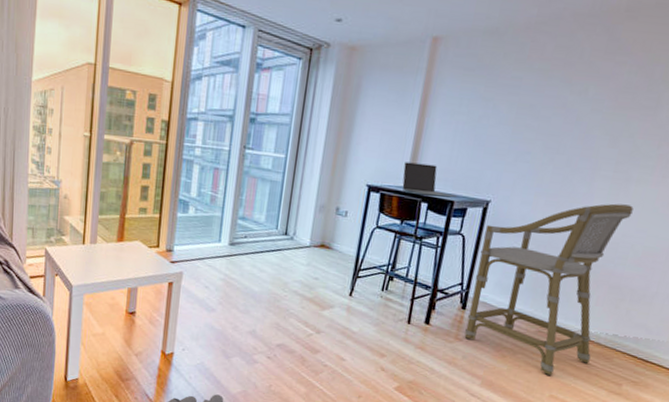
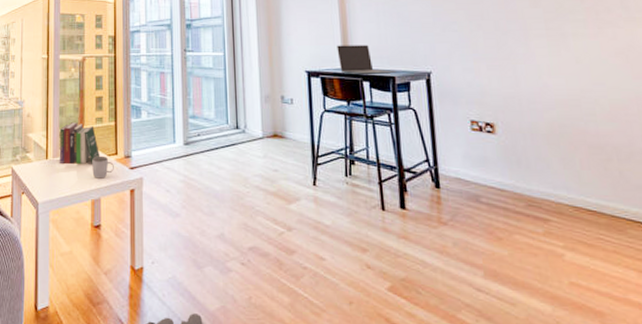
books: none [96,209,141,254] -> present [59,122,101,165]
mug: none [131,246,154,269] -> present [92,155,114,179]
bar stool: present [464,203,634,377] -> none [434,60,601,259]

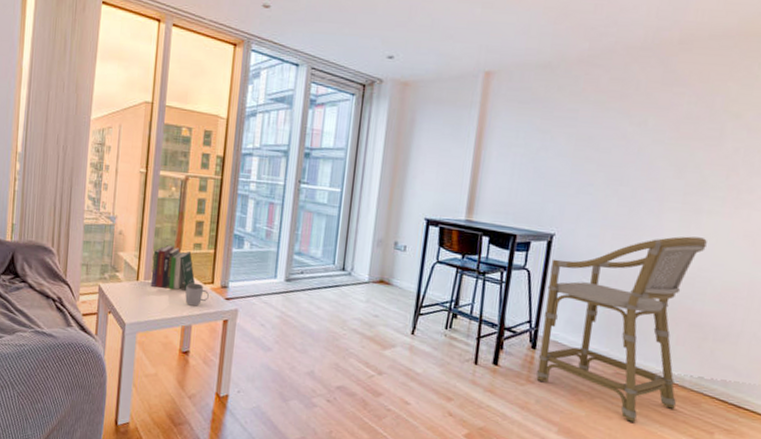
laptop: present [337,45,398,74] -> none [461,195,521,231]
bar stool: none [434,60,601,259] -> present [536,236,707,424]

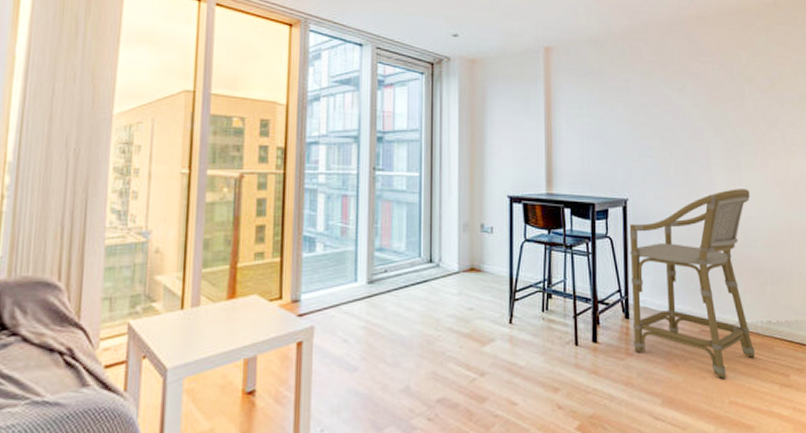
books: present [150,245,196,291] -> none [200,259,259,316]
mug: present [185,283,209,307] -> none [246,301,277,331]

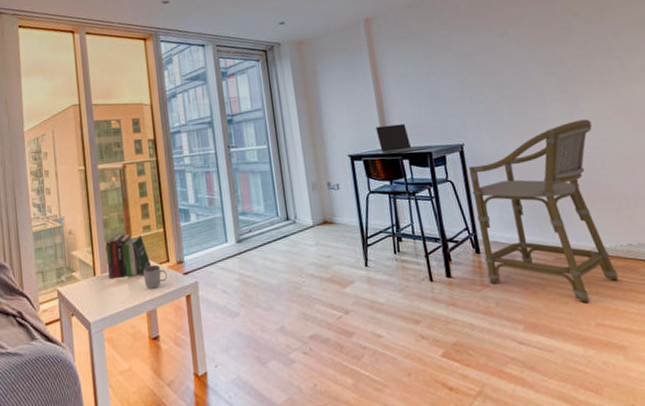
books: none [200,259,259,316] -> present [105,233,152,280]
mug: none [246,301,277,331] -> present [143,264,167,289]
laptop: none [541,168,597,200] -> present [376,123,434,153]

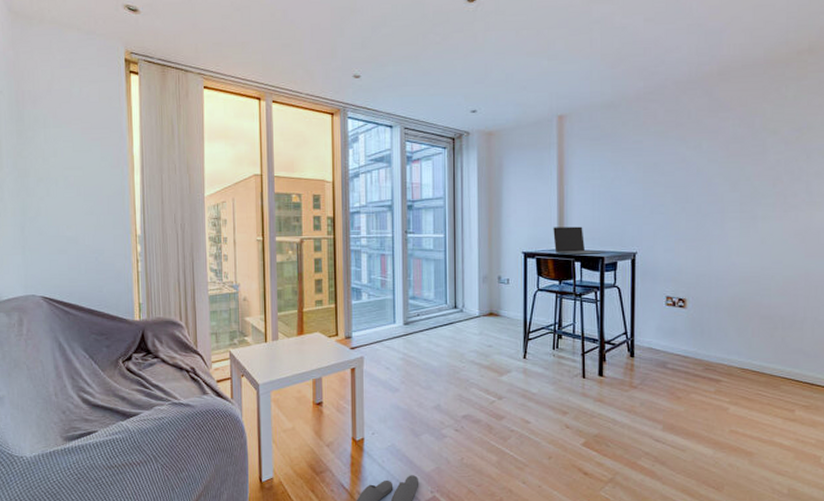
books: present [105,233,152,280] -> none [278,305,321,347]
mug: present [143,264,167,289] -> none [312,337,335,359]
bar stool: present [468,119,618,304] -> none [637,240,765,412]

